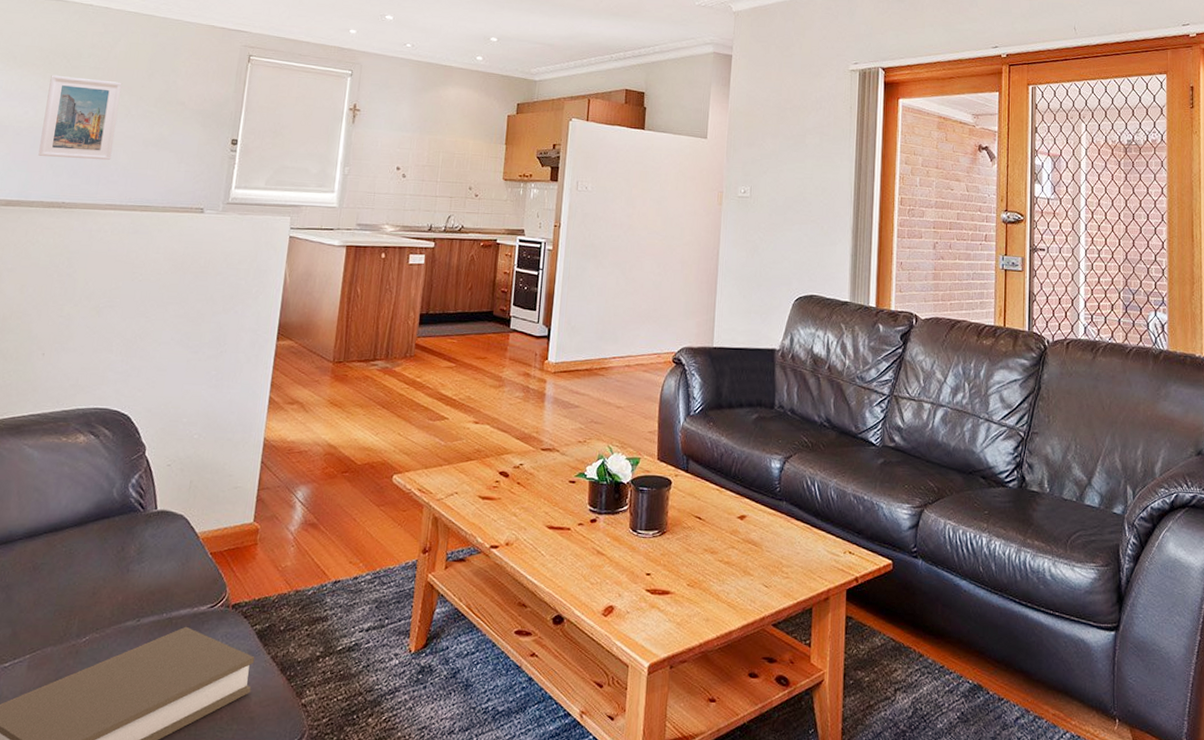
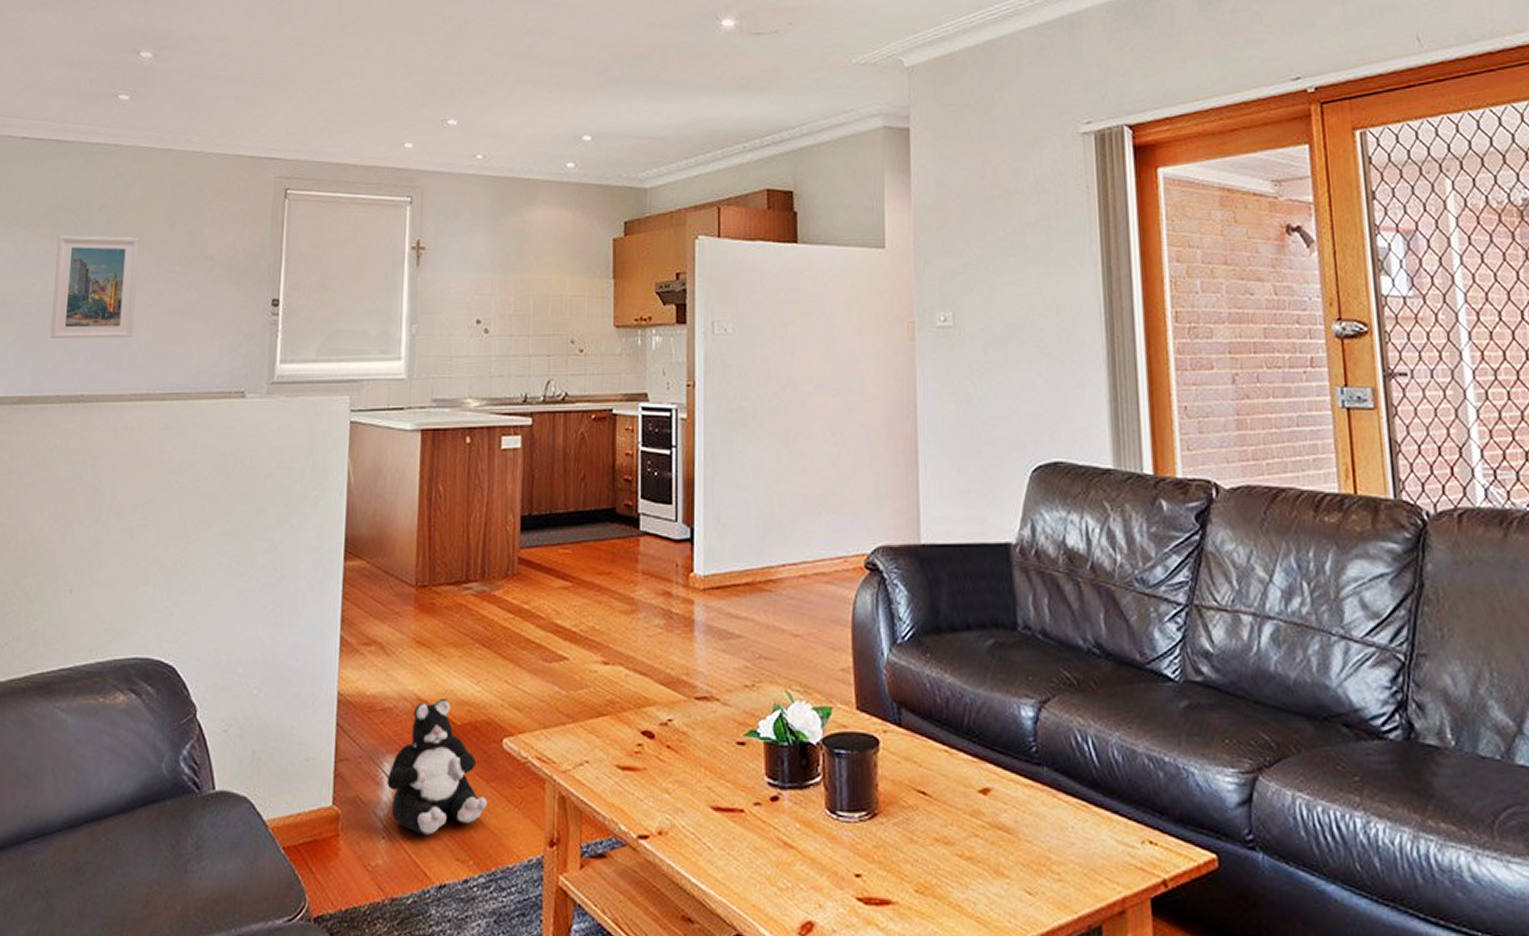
plush toy: none [299,445,377,544] -> present [387,699,487,835]

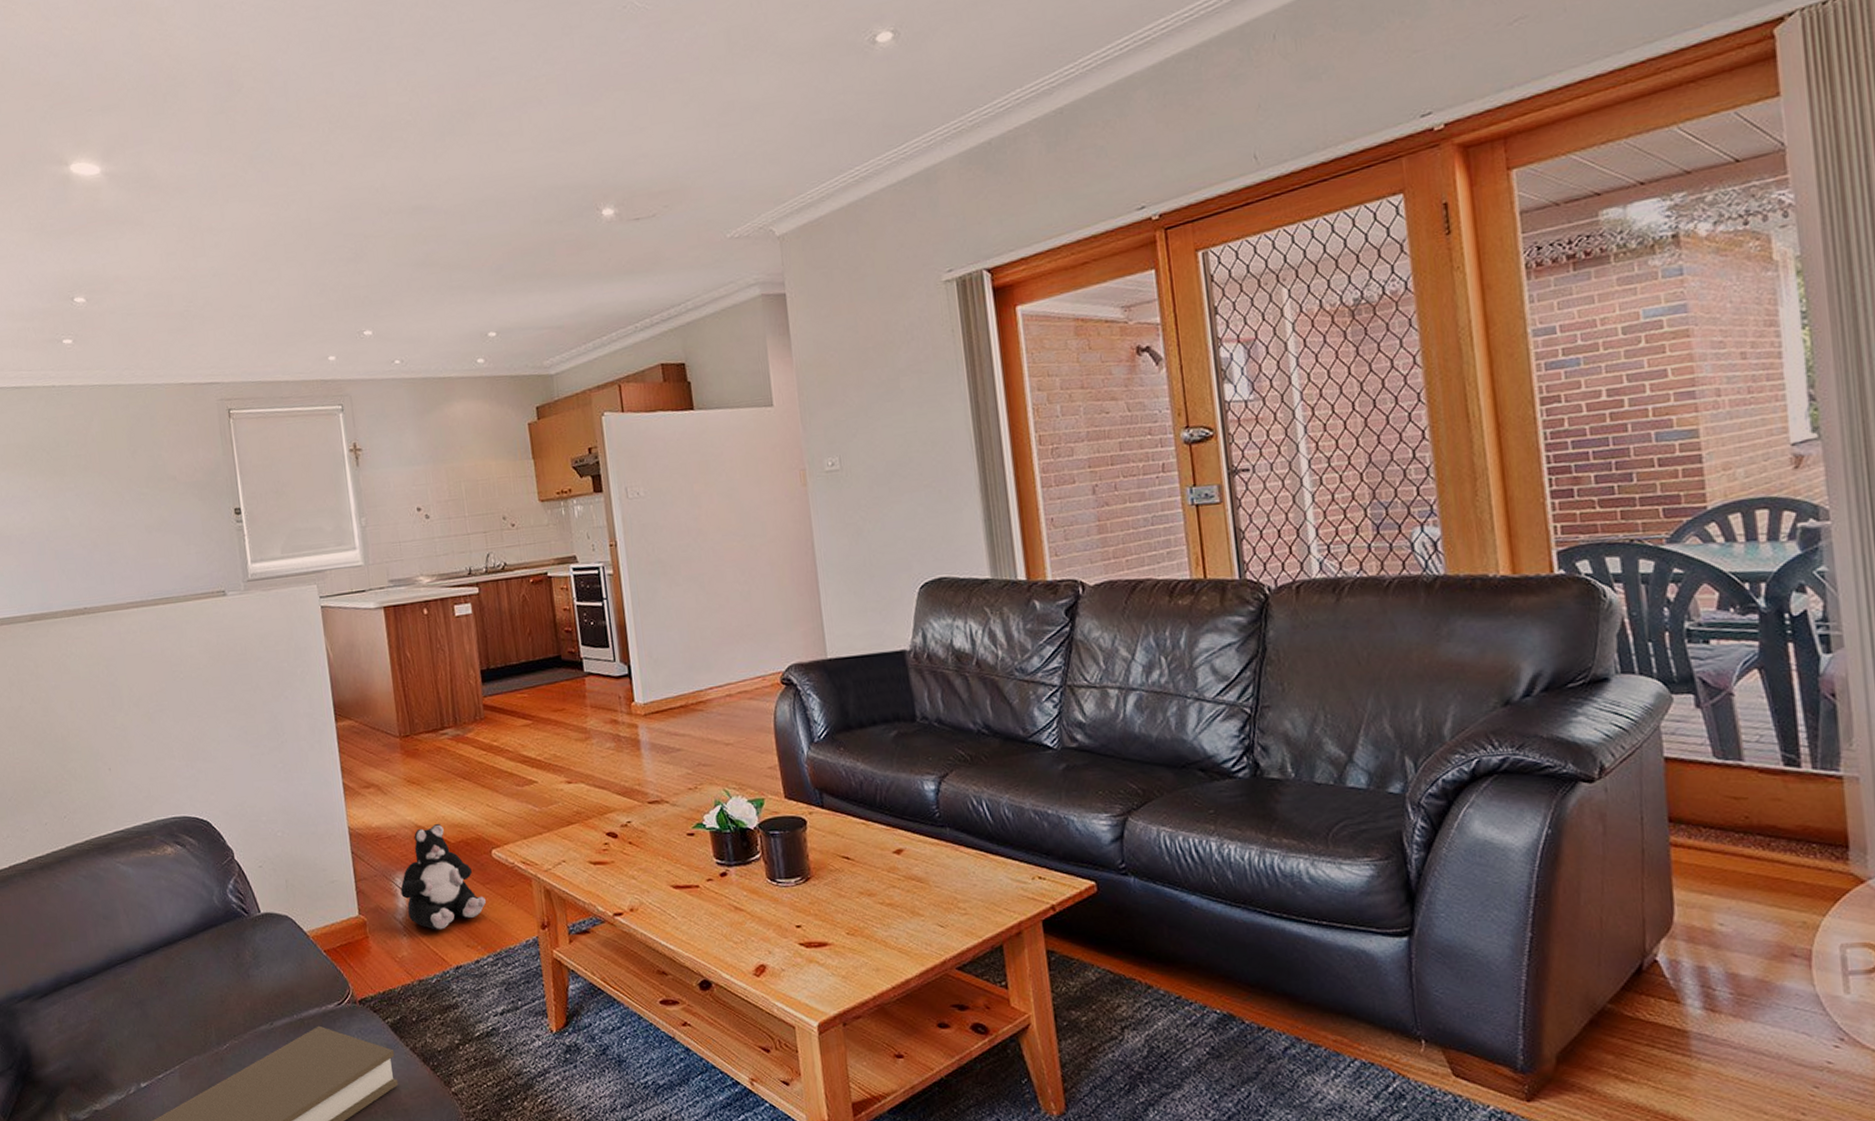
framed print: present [50,235,140,339] -> none [36,466,119,562]

